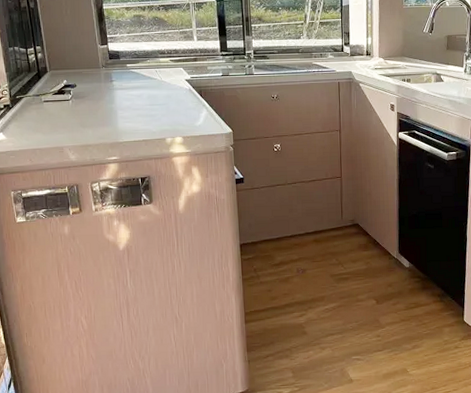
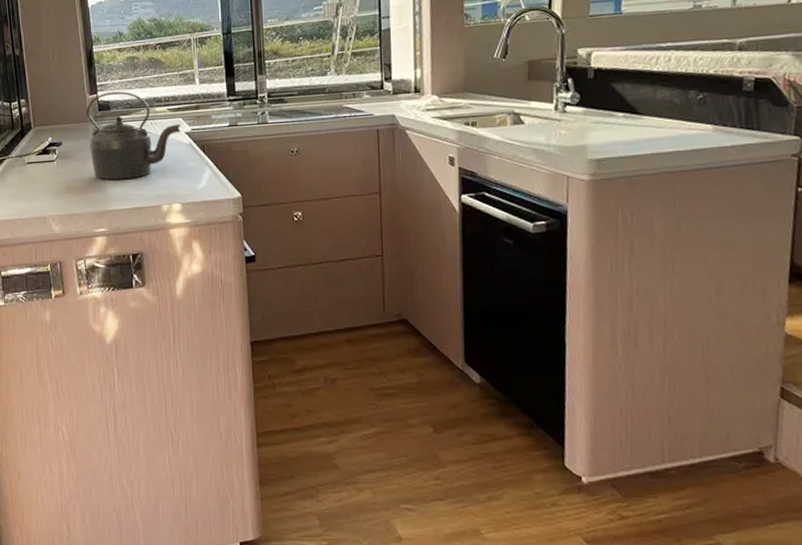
kettle: none [98,43,182,117] -> present [86,91,181,180]

